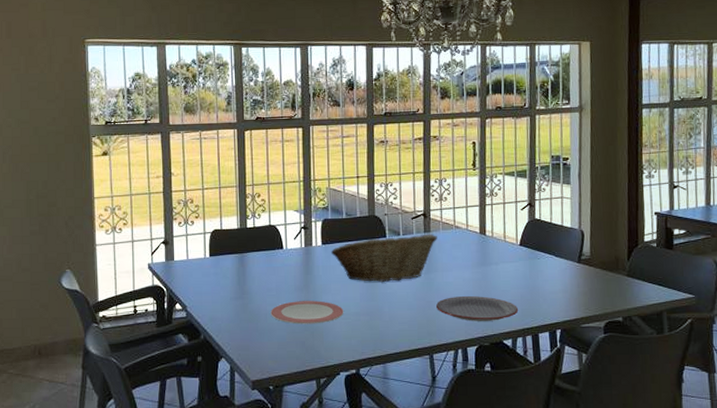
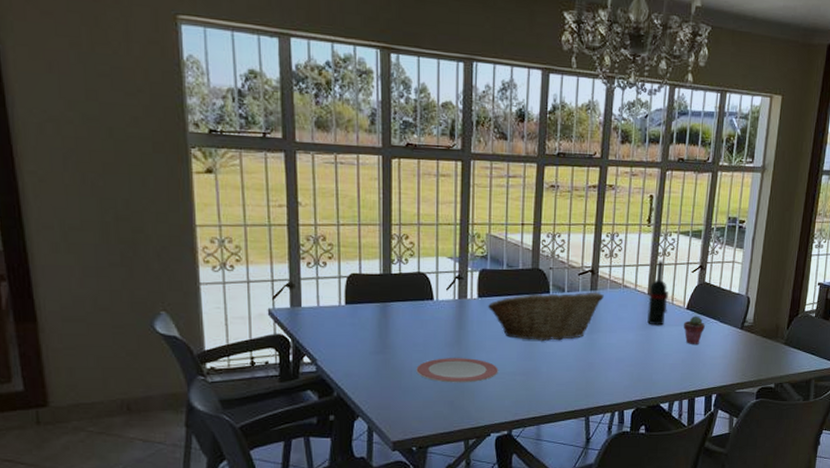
plate: present [436,296,519,321] -> none [597,359,679,384]
wine bottle: none [480,200,501,263] -> present [647,260,668,326]
potted succulent: none [519,251,541,280] -> present [684,315,705,344]

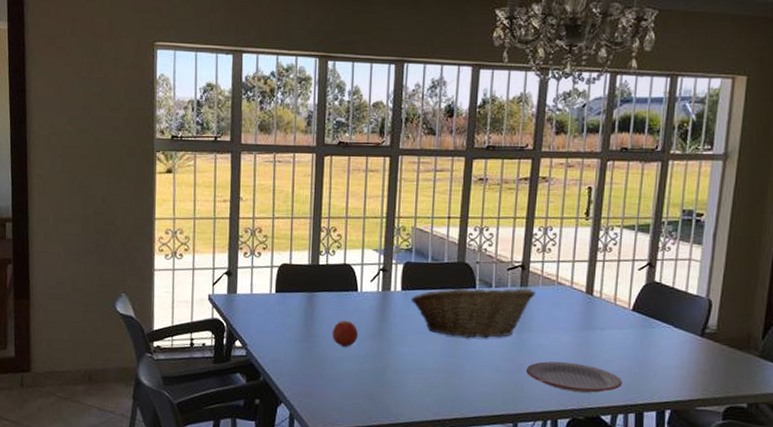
apple: none [408,329,436,356] -> present [332,320,359,347]
plate: present [416,358,498,383] -> none [338,349,420,377]
plate: none [597,359,679,384] -> present [527,361,623,393]
wine bottle: present [647,260,668,326] -> none [585,256,610,328]
potted succulent: present [684,315,705,344] -> none [629,318,655,351]

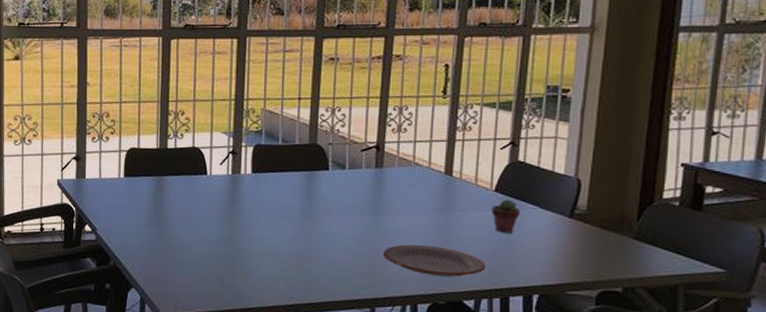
apple: present [332,320,359,347] -> none [181,204,209,231]
fruit basket: present [411,285,535,339] -> none [262,166,391,222]
potted succulent: none [629,318,655,351] -> present [492,199,520,233]

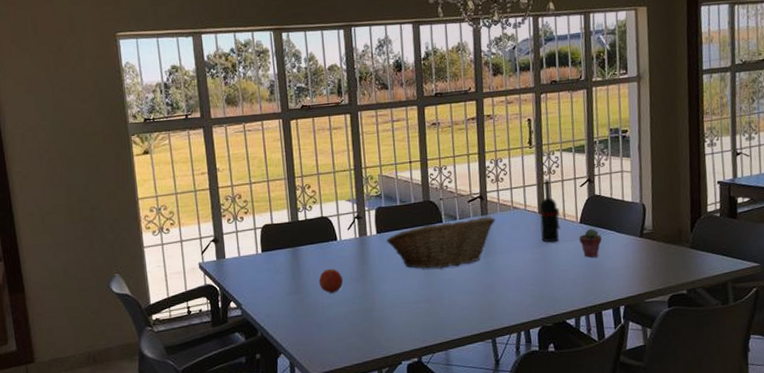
apple: none [181,204,209,231] -> present [318,268,344,293]
fruit basket: none [262,166,391,222] -> present [387,216,495,269]
plate: present [384,244,487,277] -> none [497,277,581,303]
wine bottle: none [445,135,471,209] -> present [539,179,560,243]

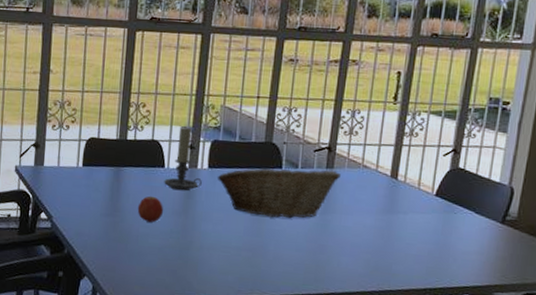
candle holder: none [339,199,373,259] -> present [164,126,202,191]
wine bottle: present [539,179,560,243] -> none [389,140,414,212]
potted succulent: present [579,228,602,258] -> none [431,203,457,236]

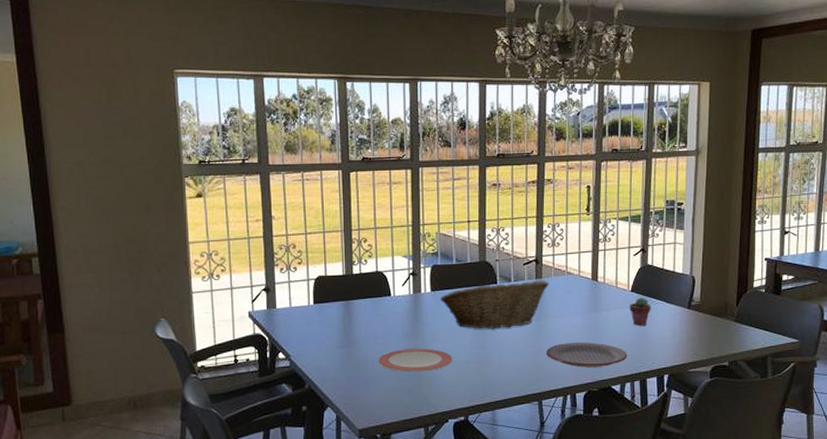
apple: present [137,195,164,223] -> none [370,323,395,348]
plate: none [142,225,224,254] -> present [378,348,453,373]
candle holder: present [164,126,202,191] -> none [392,256,427,316]
plate: none [329,243,423,276] -> present [546,342,628,368]
potted succulent: none [431,203,457,236] -> present [630,297,651,326]

